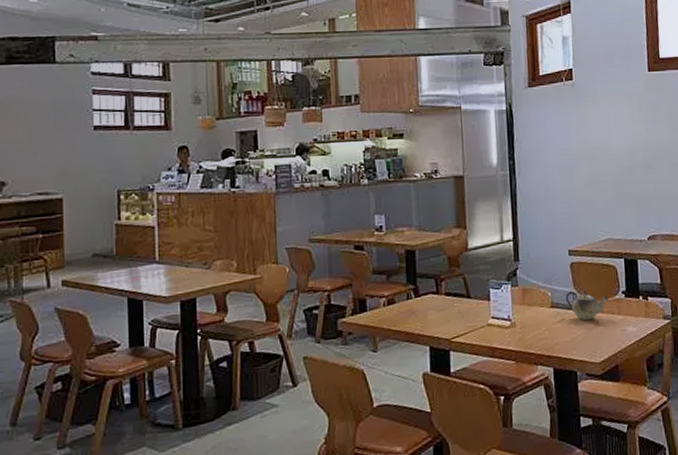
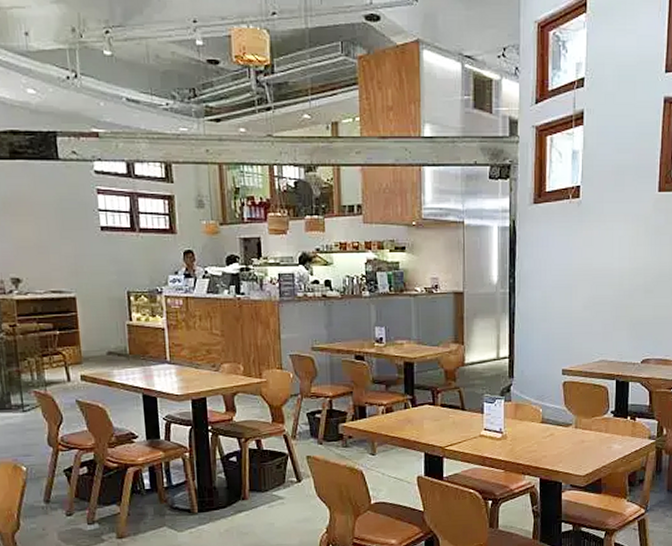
teapot: present [565,290,609,321] -> none [556,408,598,437]

